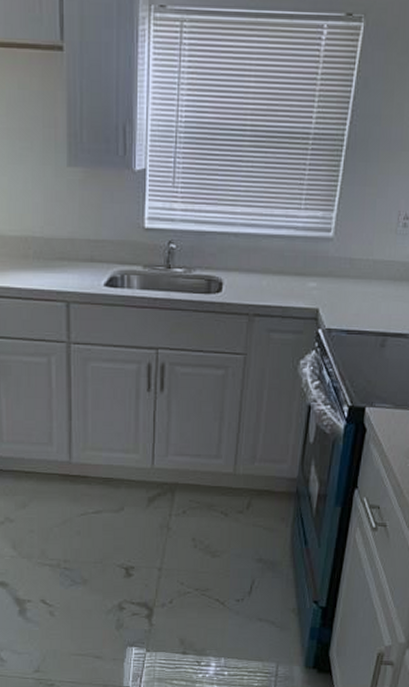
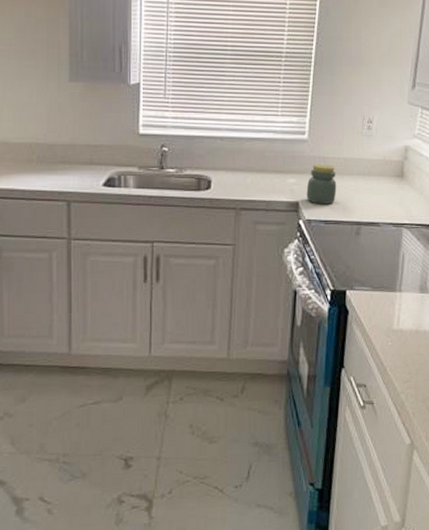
jar: none [328,266,363,312] -> present [306,164,337,204]

